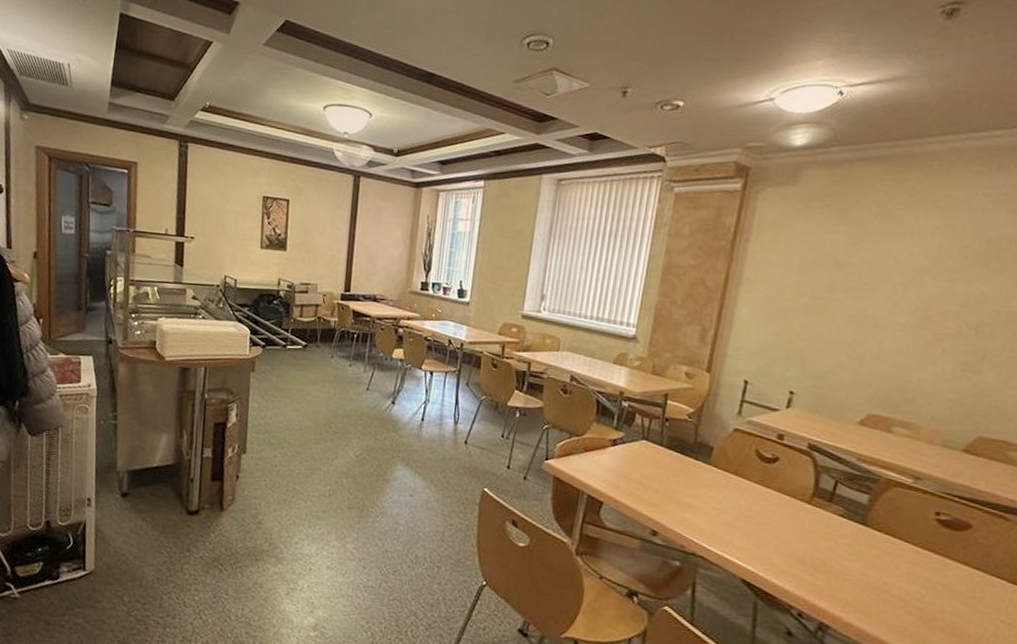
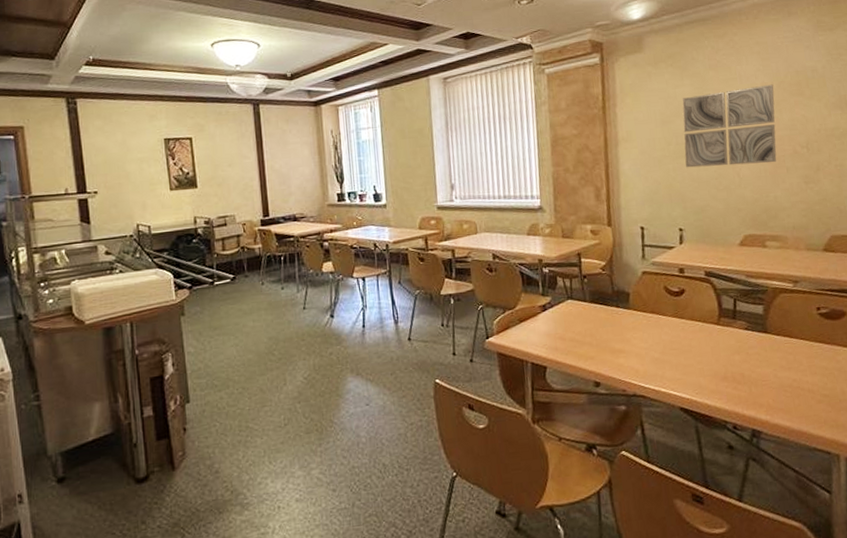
wall art: none [815,245,954,340] -> present [682,84,777,168]

